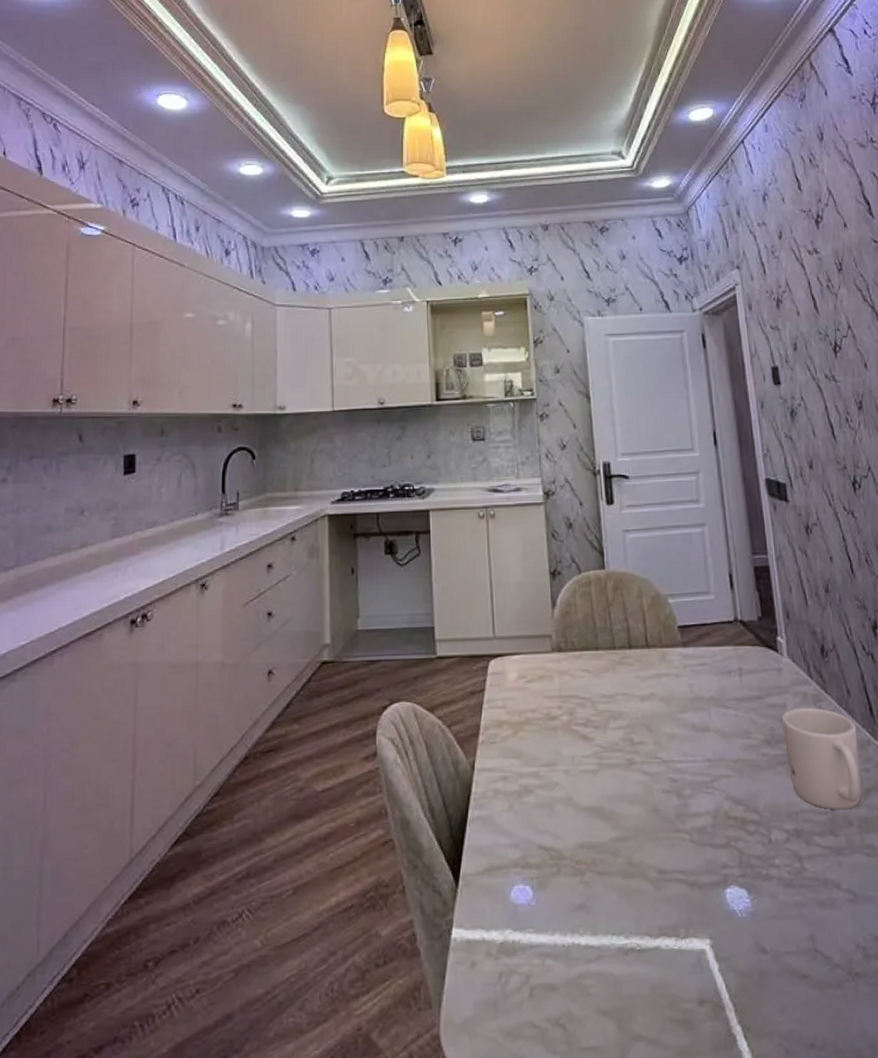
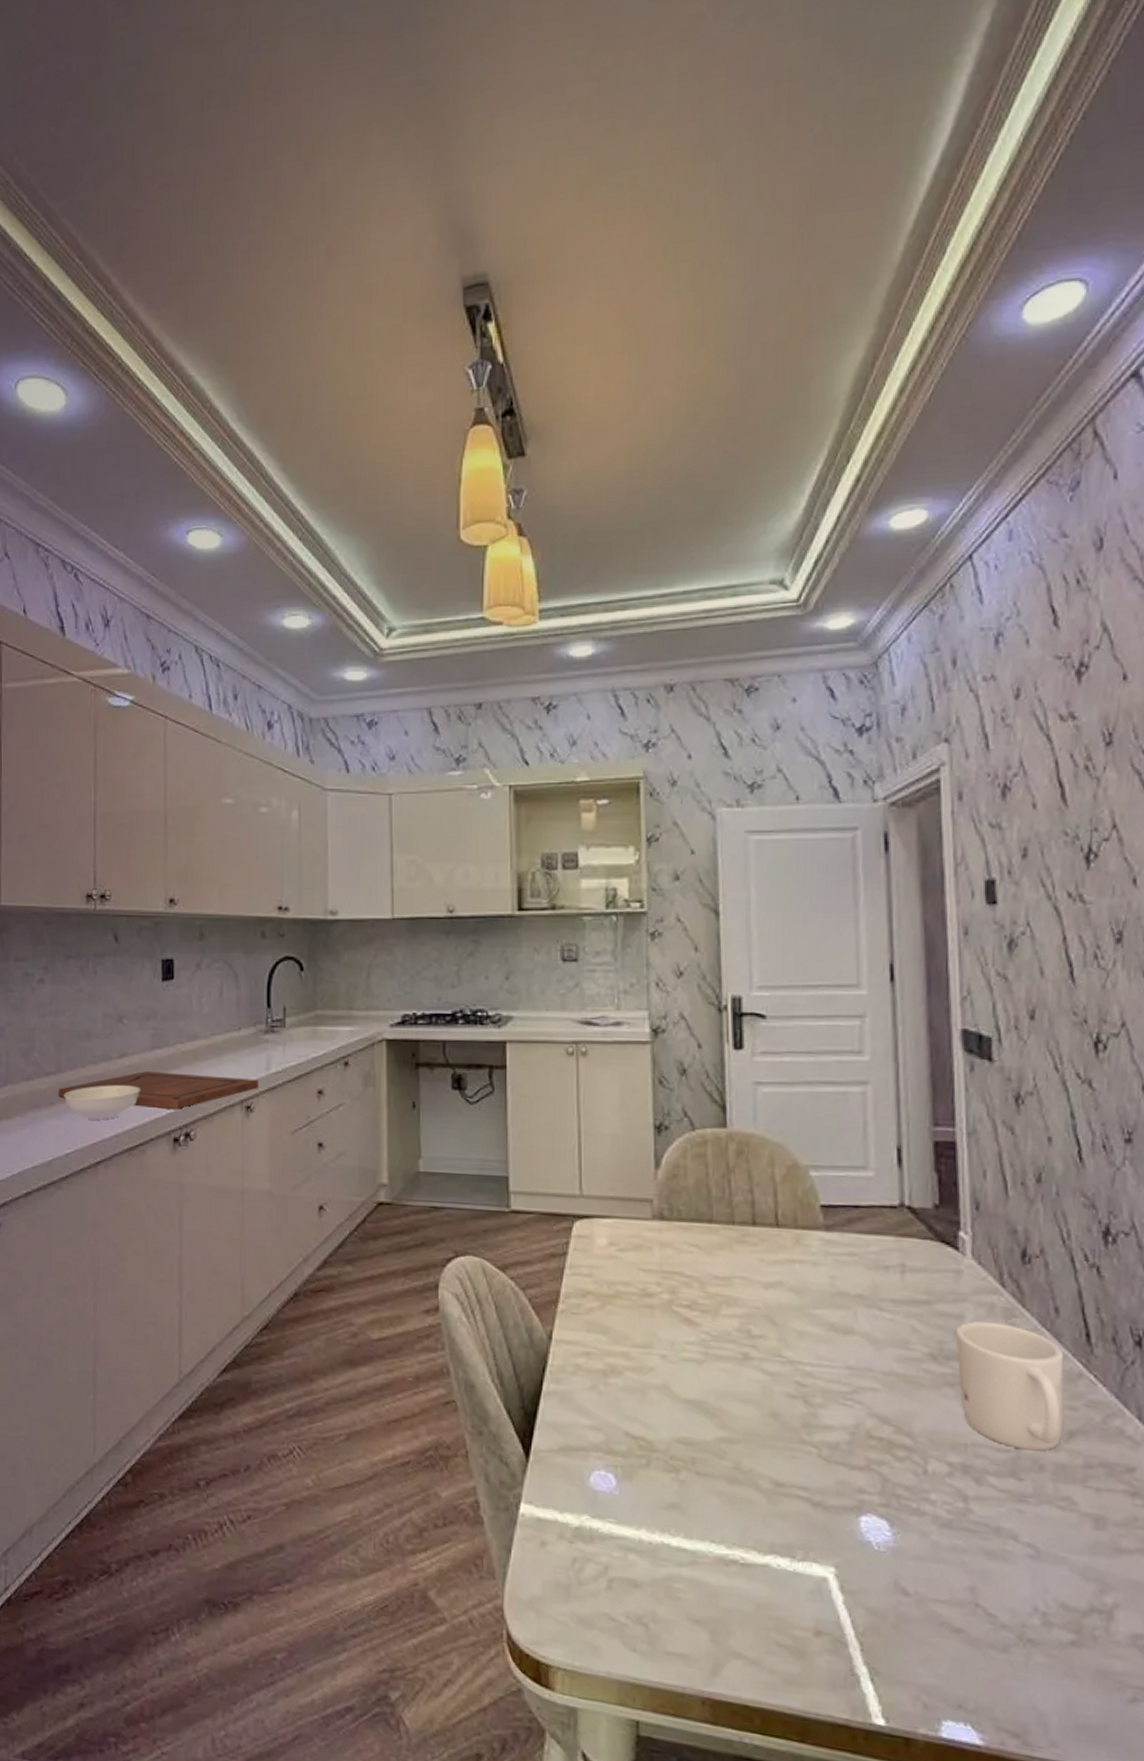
cutting board: none [17,558,214,594] -> present [59,1071,259,1110]
bowl: none [21,573,101,610] -> present [63,1084,141,1120]

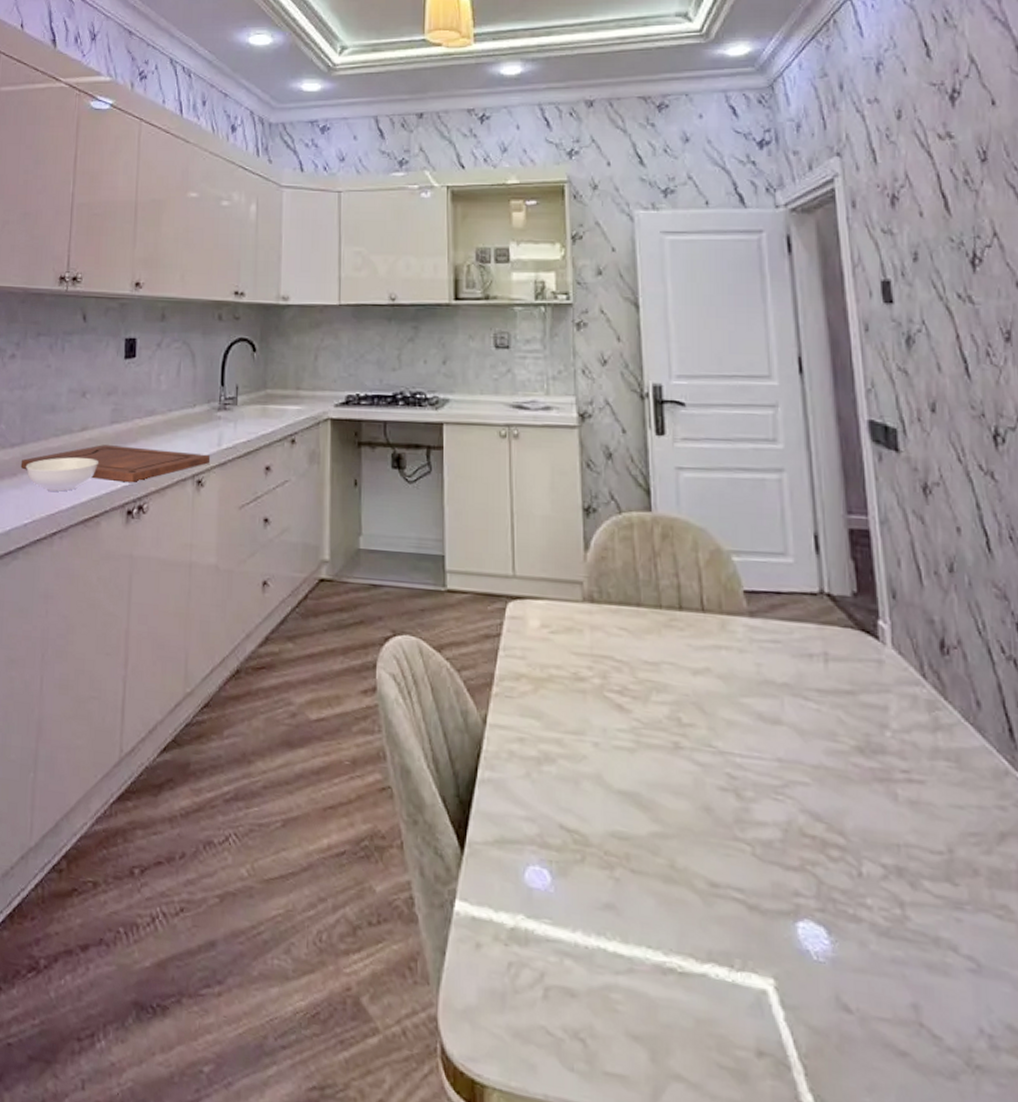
mug: present [955,1320,1065,1451] -> none [880,713,995,854]

